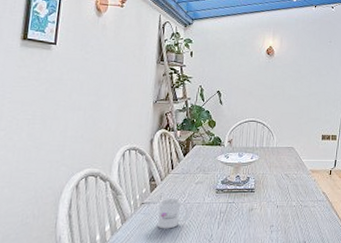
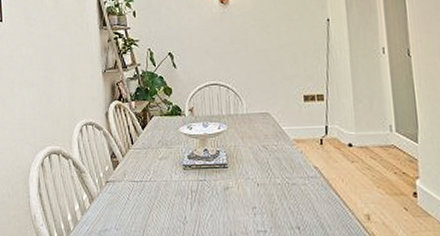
mug: present [158,198,189,229] -> none [125,175,156,210]

